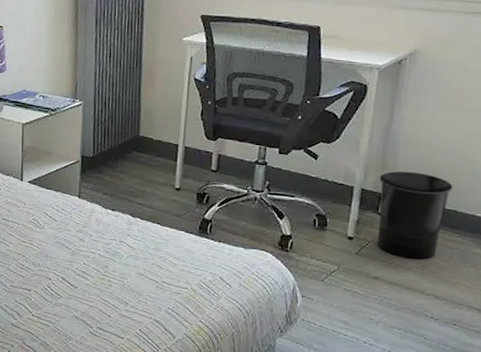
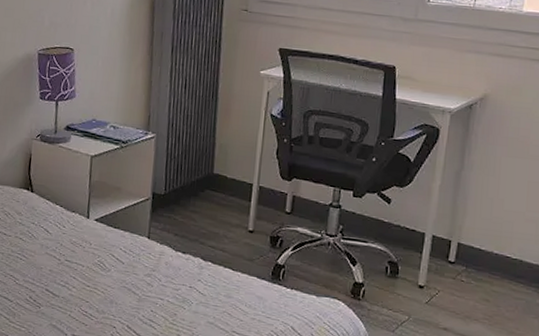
waste bin: present [376,171,453,260] -> none [446,218,519,310]

